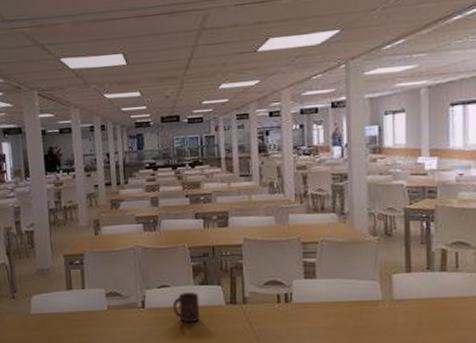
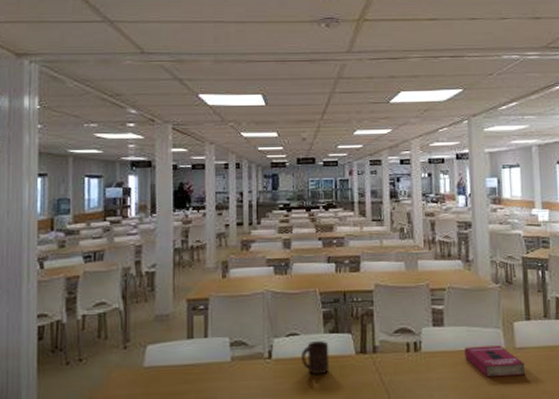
book: none [338,297,403,328] -> present [464,345,525,378]

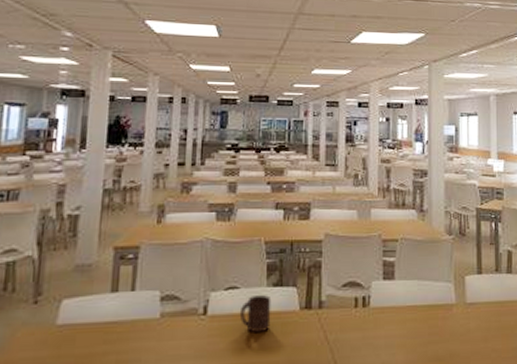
book: present [464,345,525,378] -> none [415,300,474,335]

